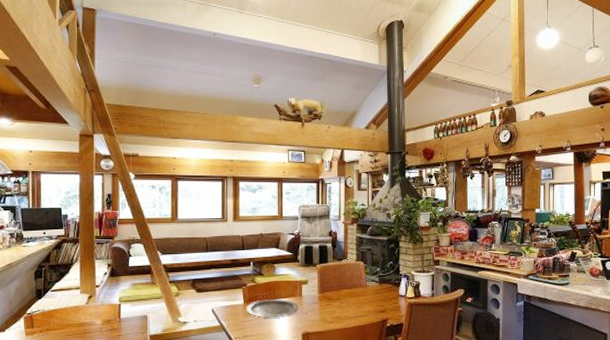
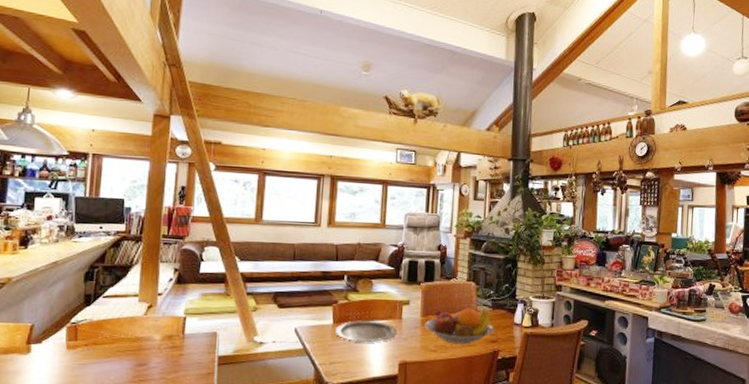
fruit bowl: none [322,284,383,316] -> present [424,308,495,345]

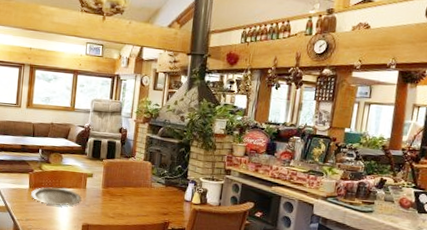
fruit bowl: present [424,308,495,345] -> none [105,183,167,215]

